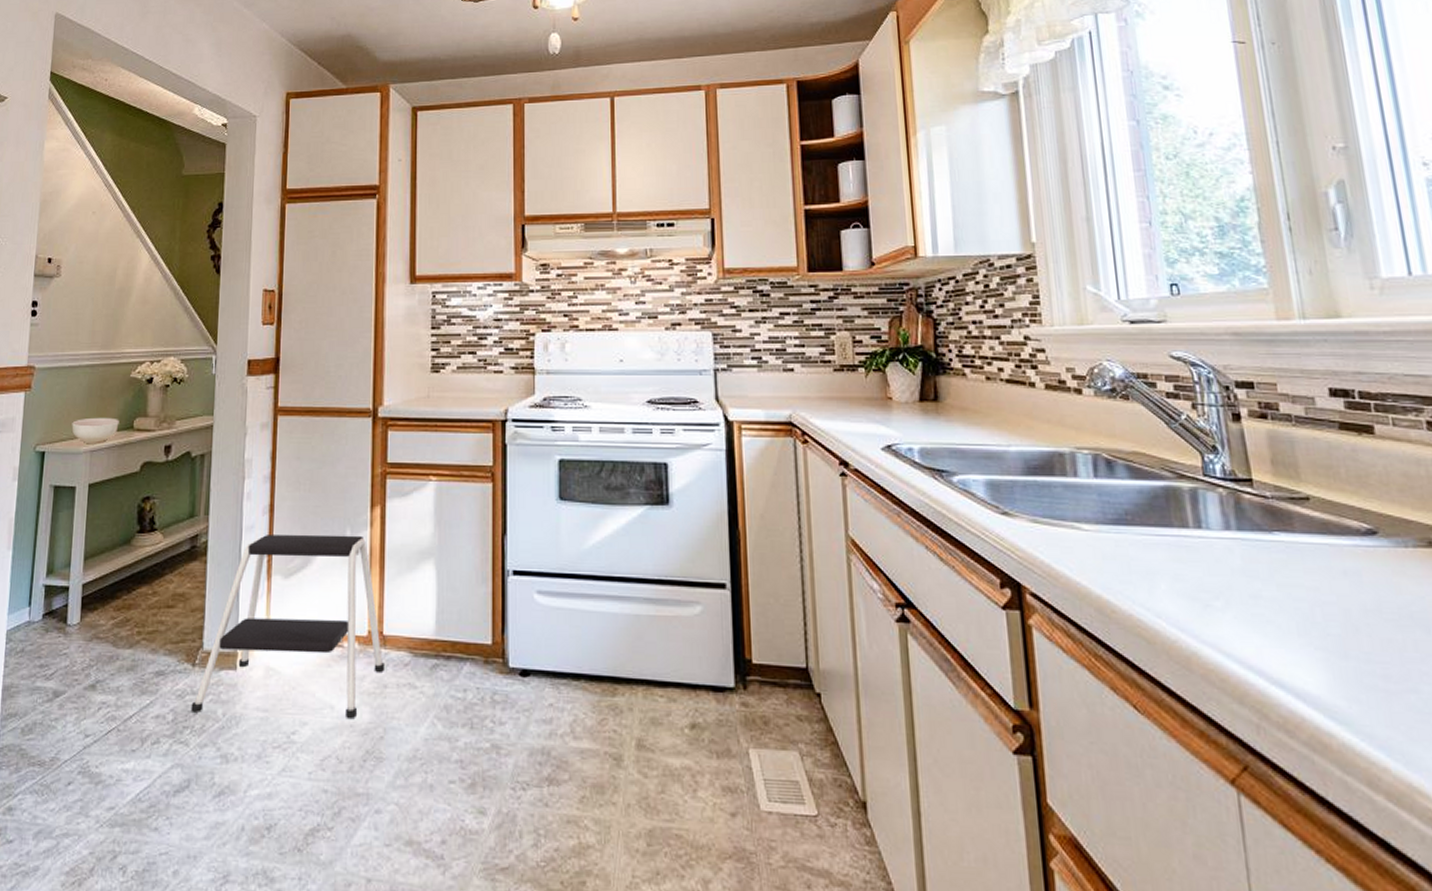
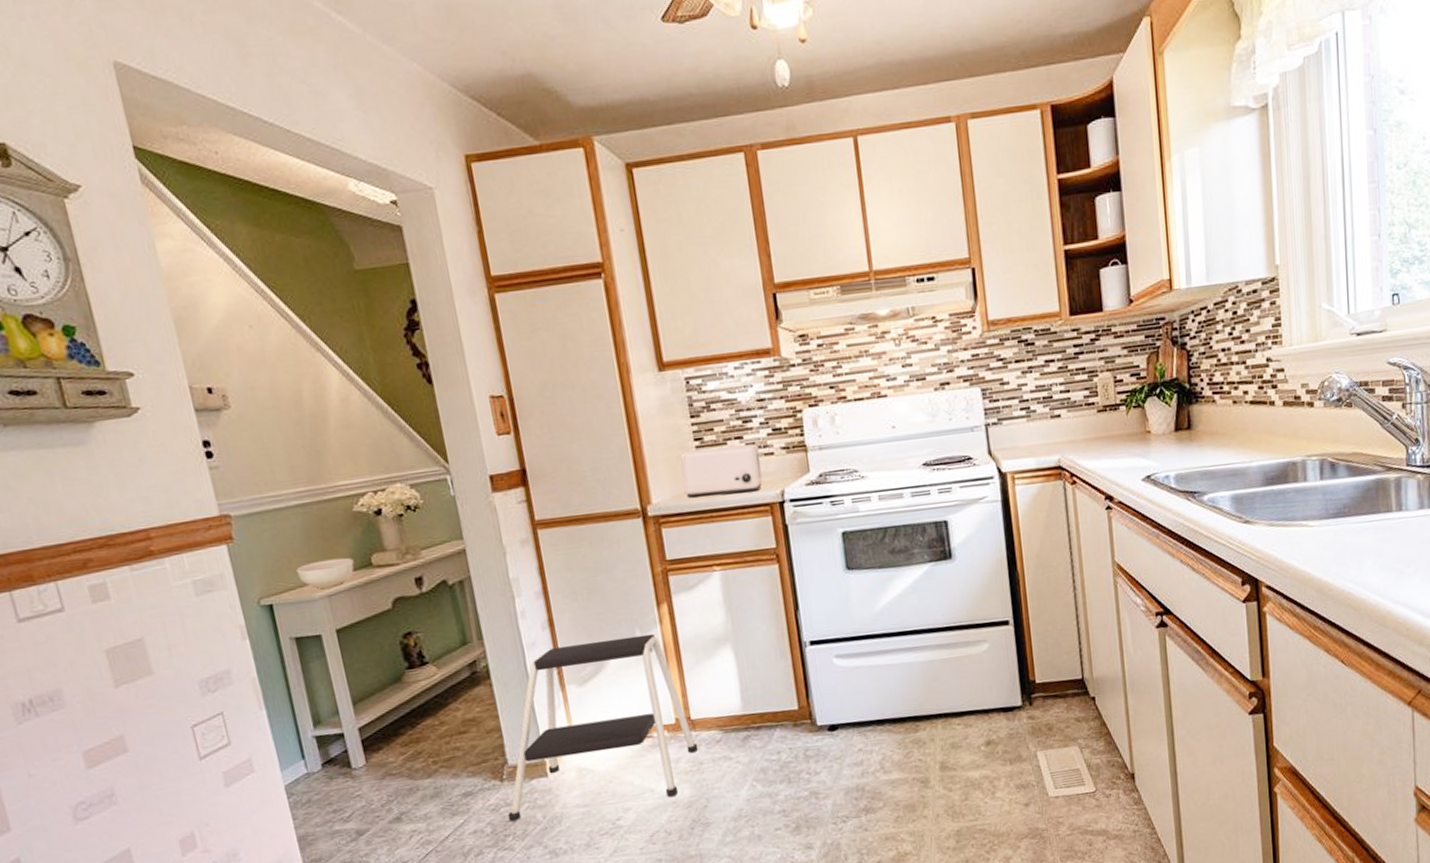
toaster: none [415,359,492,408] -> present [680,444,763,499]

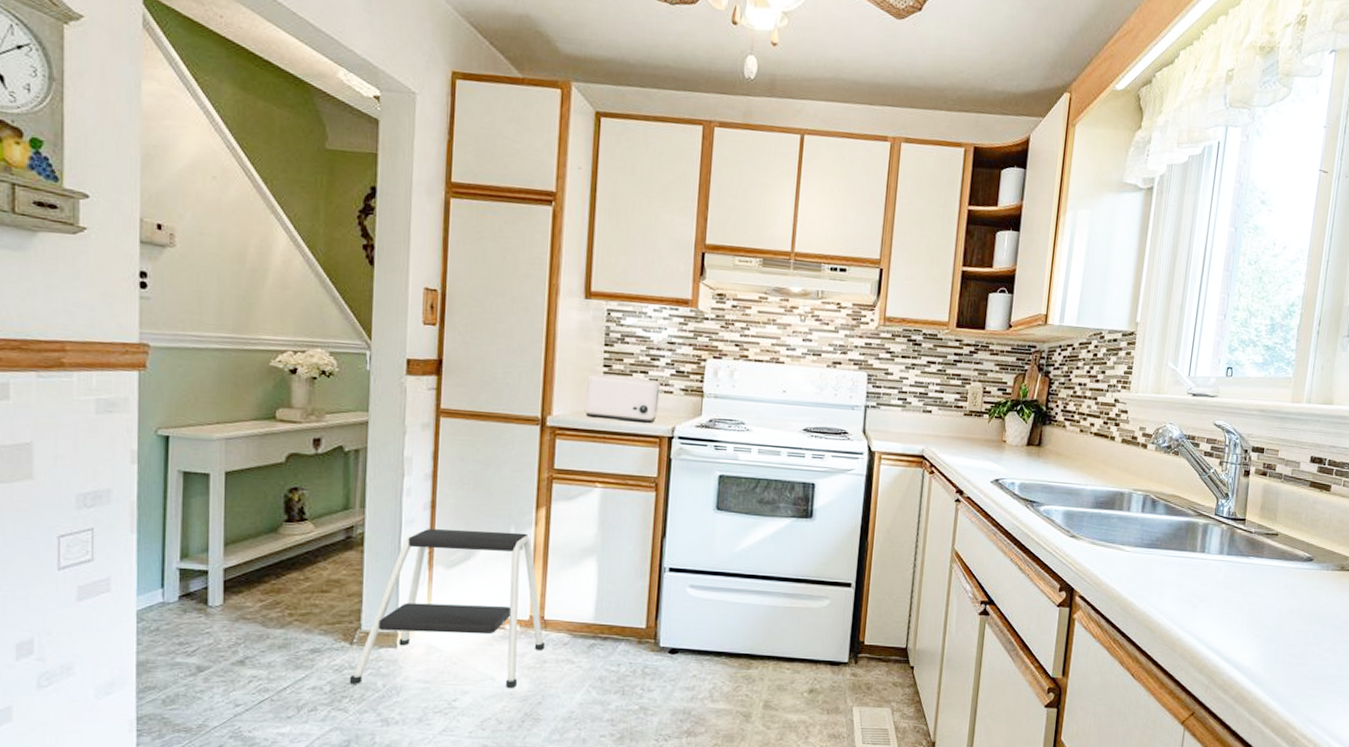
bowl: present [296,557,355,590] -> none [200,404,259,432]

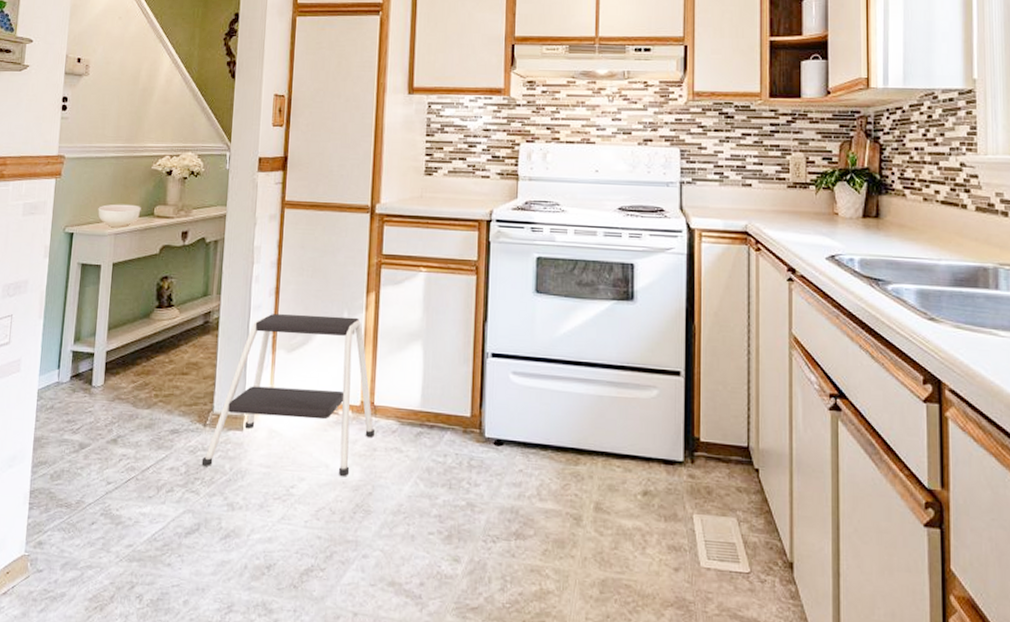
bowl: none [200,404,259,432] -> present [98,204,141,228]
toaster: present [584,374,663,424] -> none [409,163,480,208]

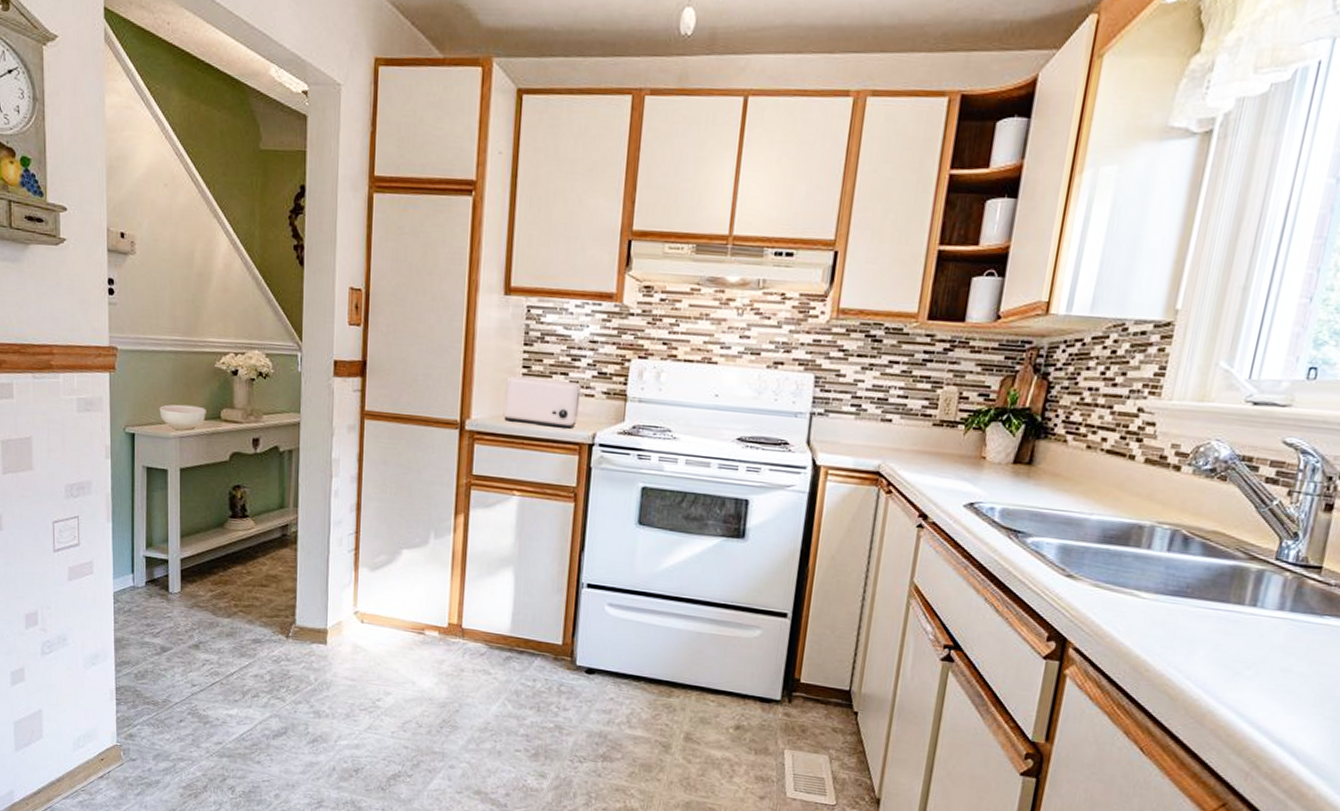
step stool: present [201,314,376,477] -> none [286,530,463,694]
toaster: none [409,163,480,208] -> present [503,375,584,430]

